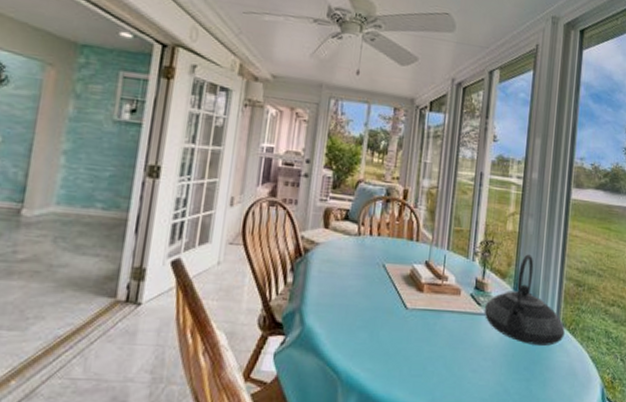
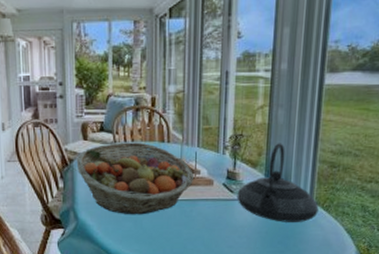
fruit basket: none [311,235,442,325] -> present [76,142,195,215]

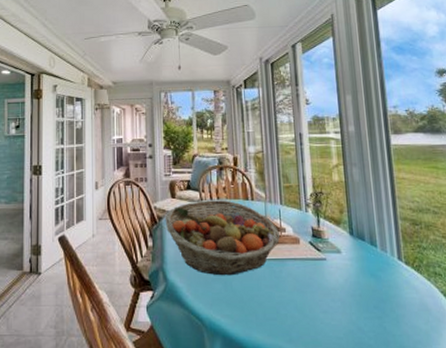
teapot: present [237,143,319,222] -> none [324,200,410,284]

